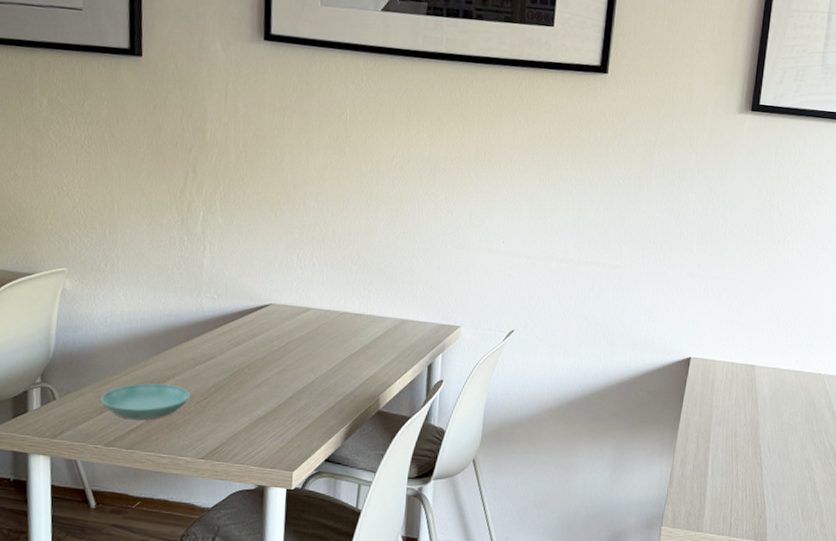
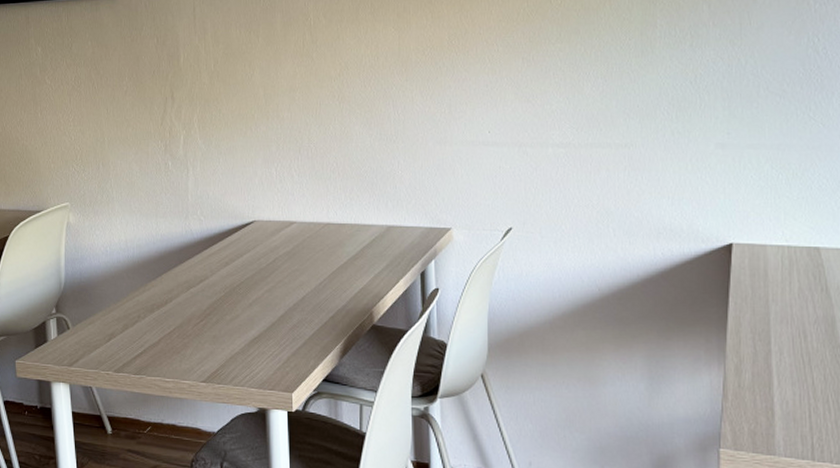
saucer: present [101,383,190,420] -> none [108,308,187,345]

